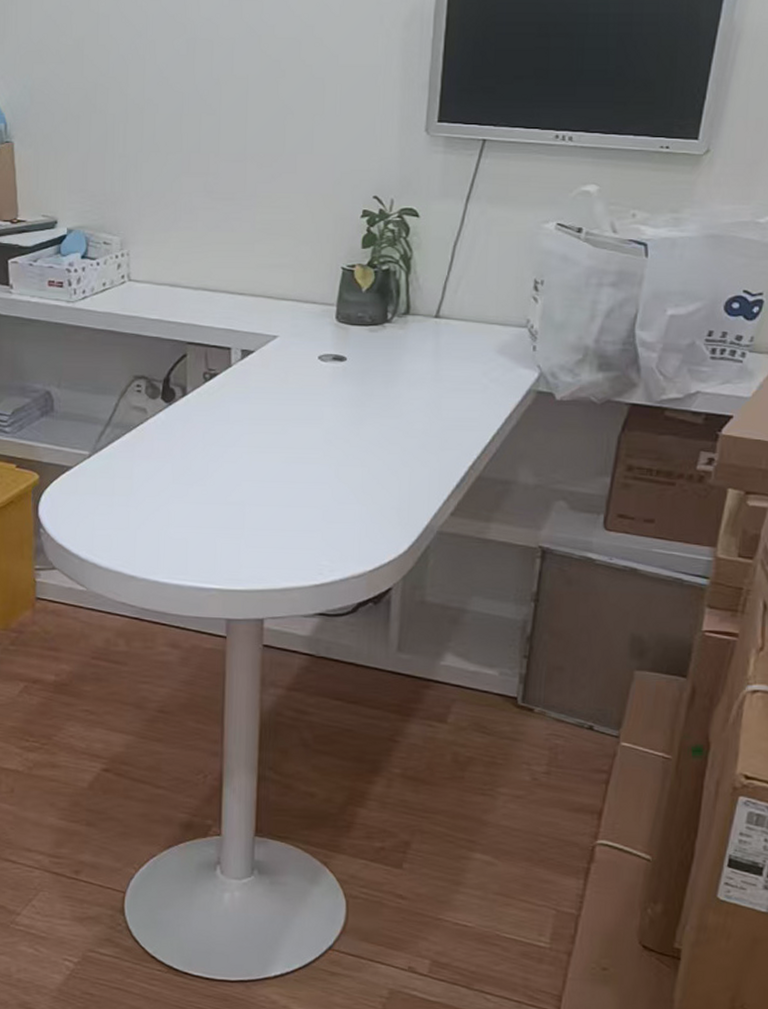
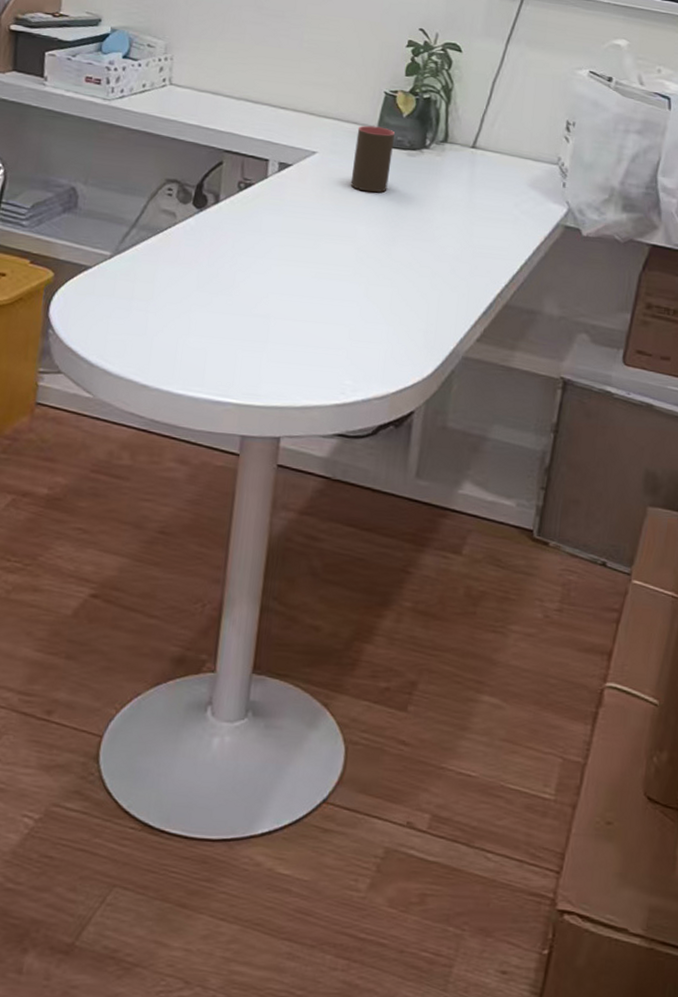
cup: none [313,304,355,373] -> present [350,125,395,193]

